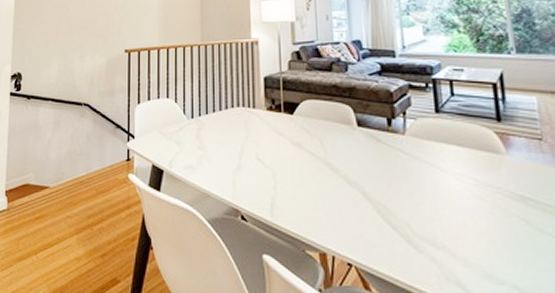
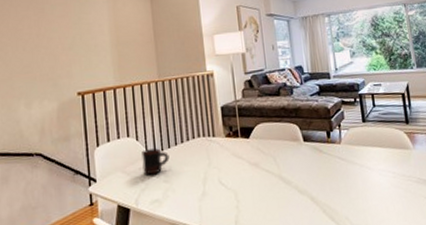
mug: none [179,113,206,139] -> present [141,148,170,175]

